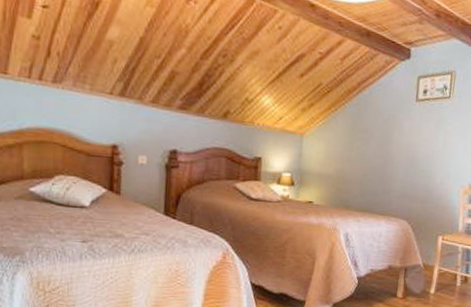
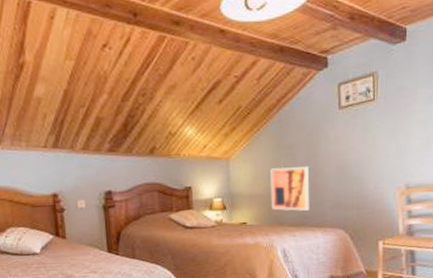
wall art: none [340,150,381,197] -> present [270,166,310,211]

